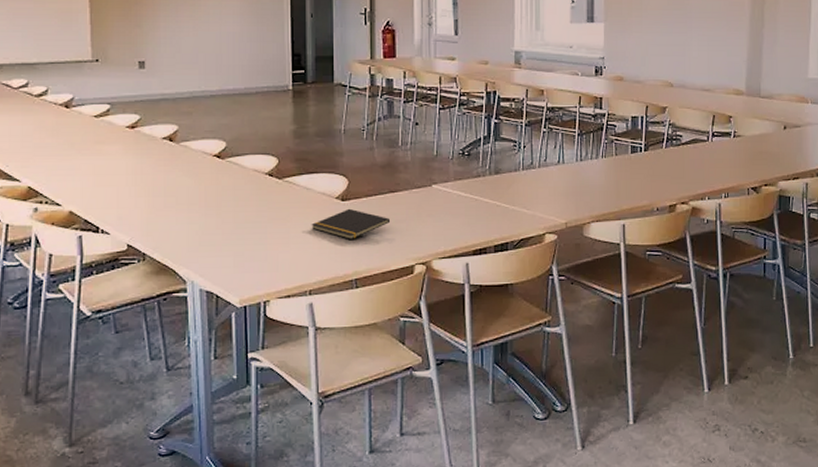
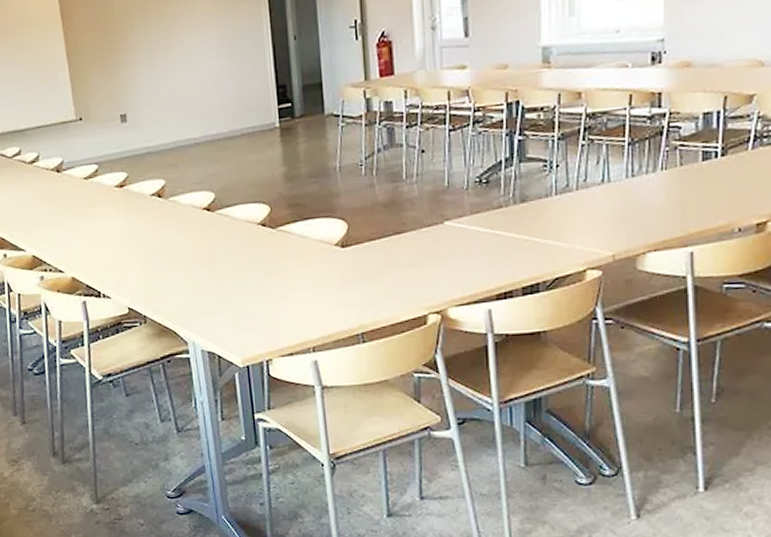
notepad: present [311,208,391,239] -> none [310,255,398,290]

